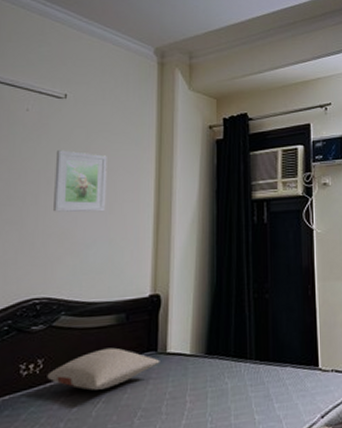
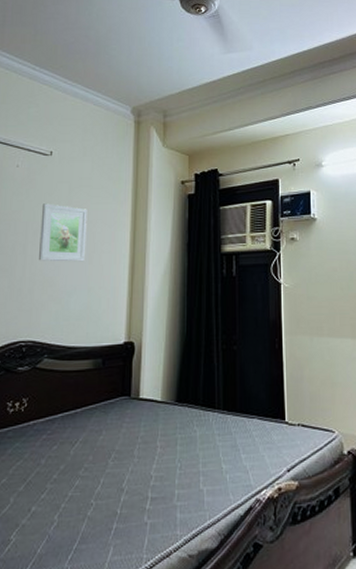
pillow: present [47,347,160,391] -> none [31,391,133,430]

